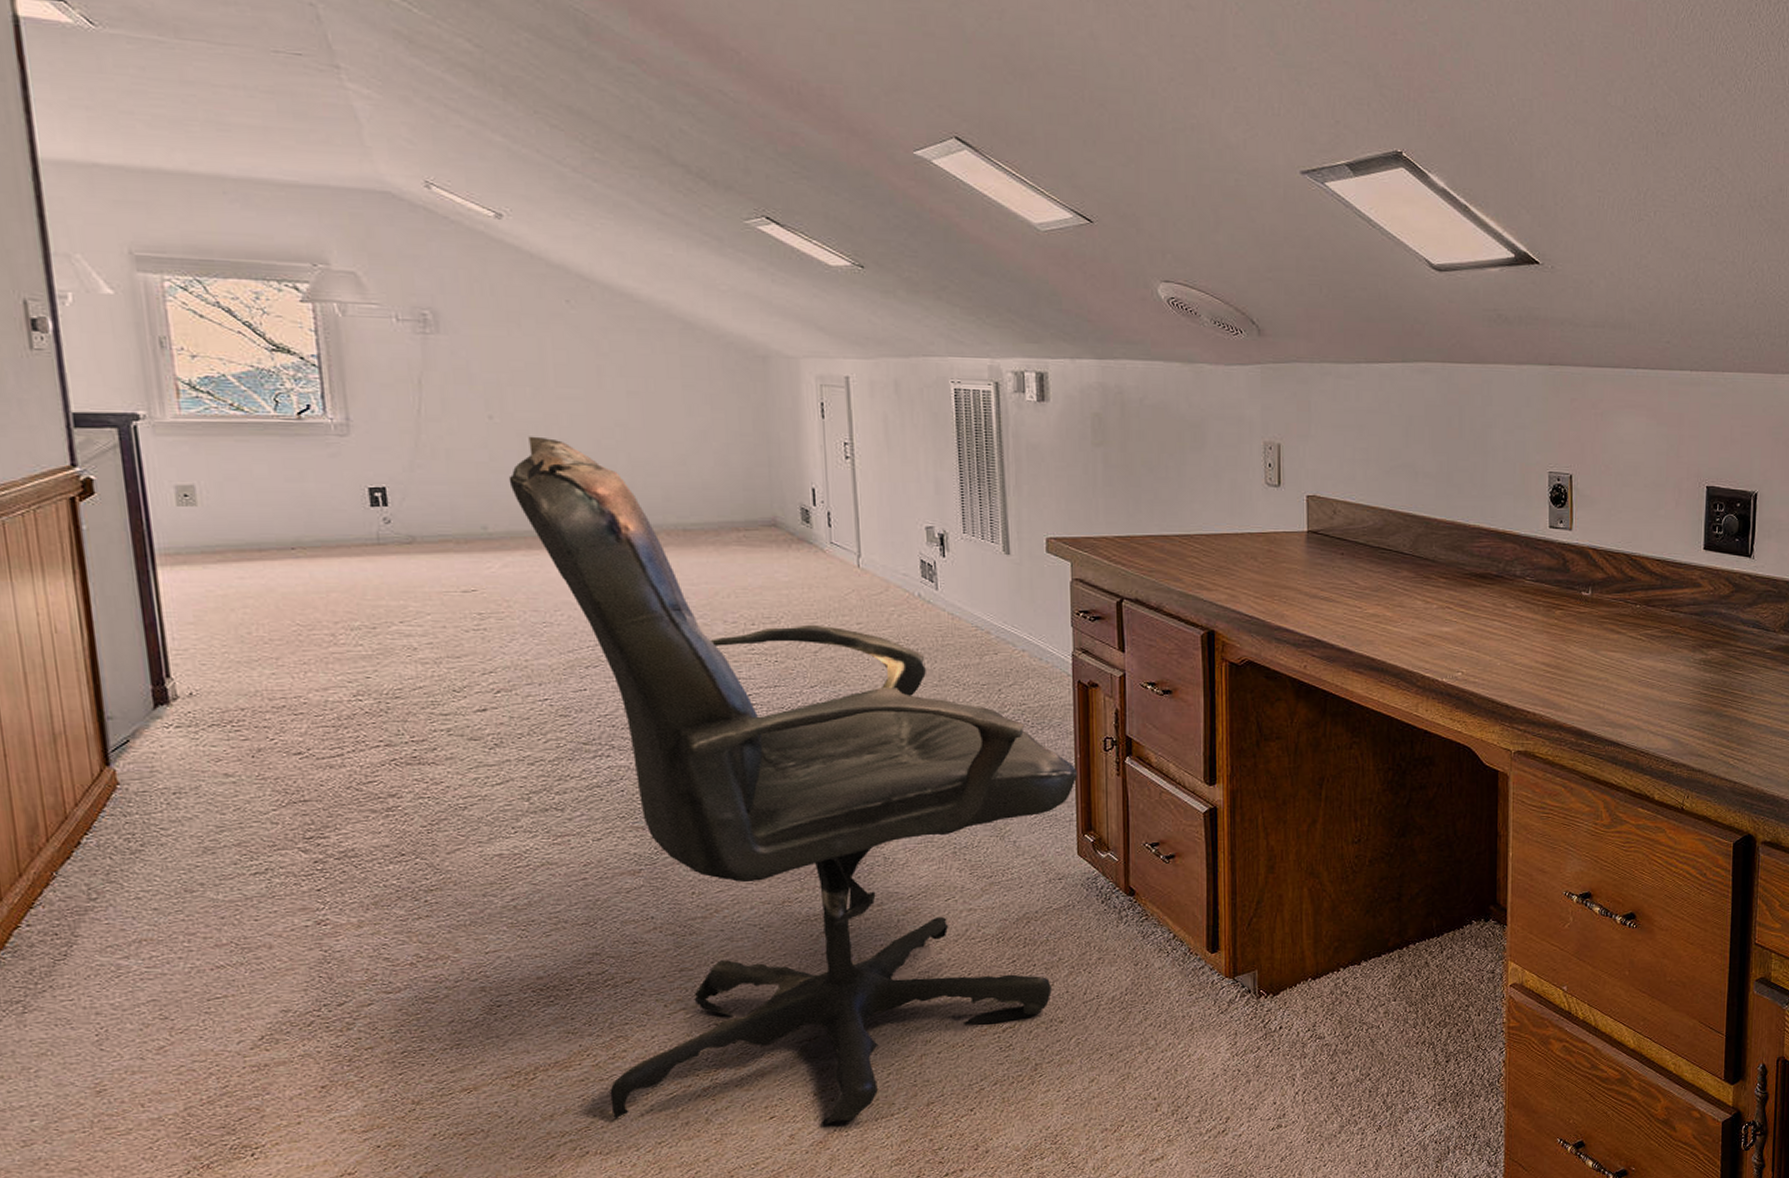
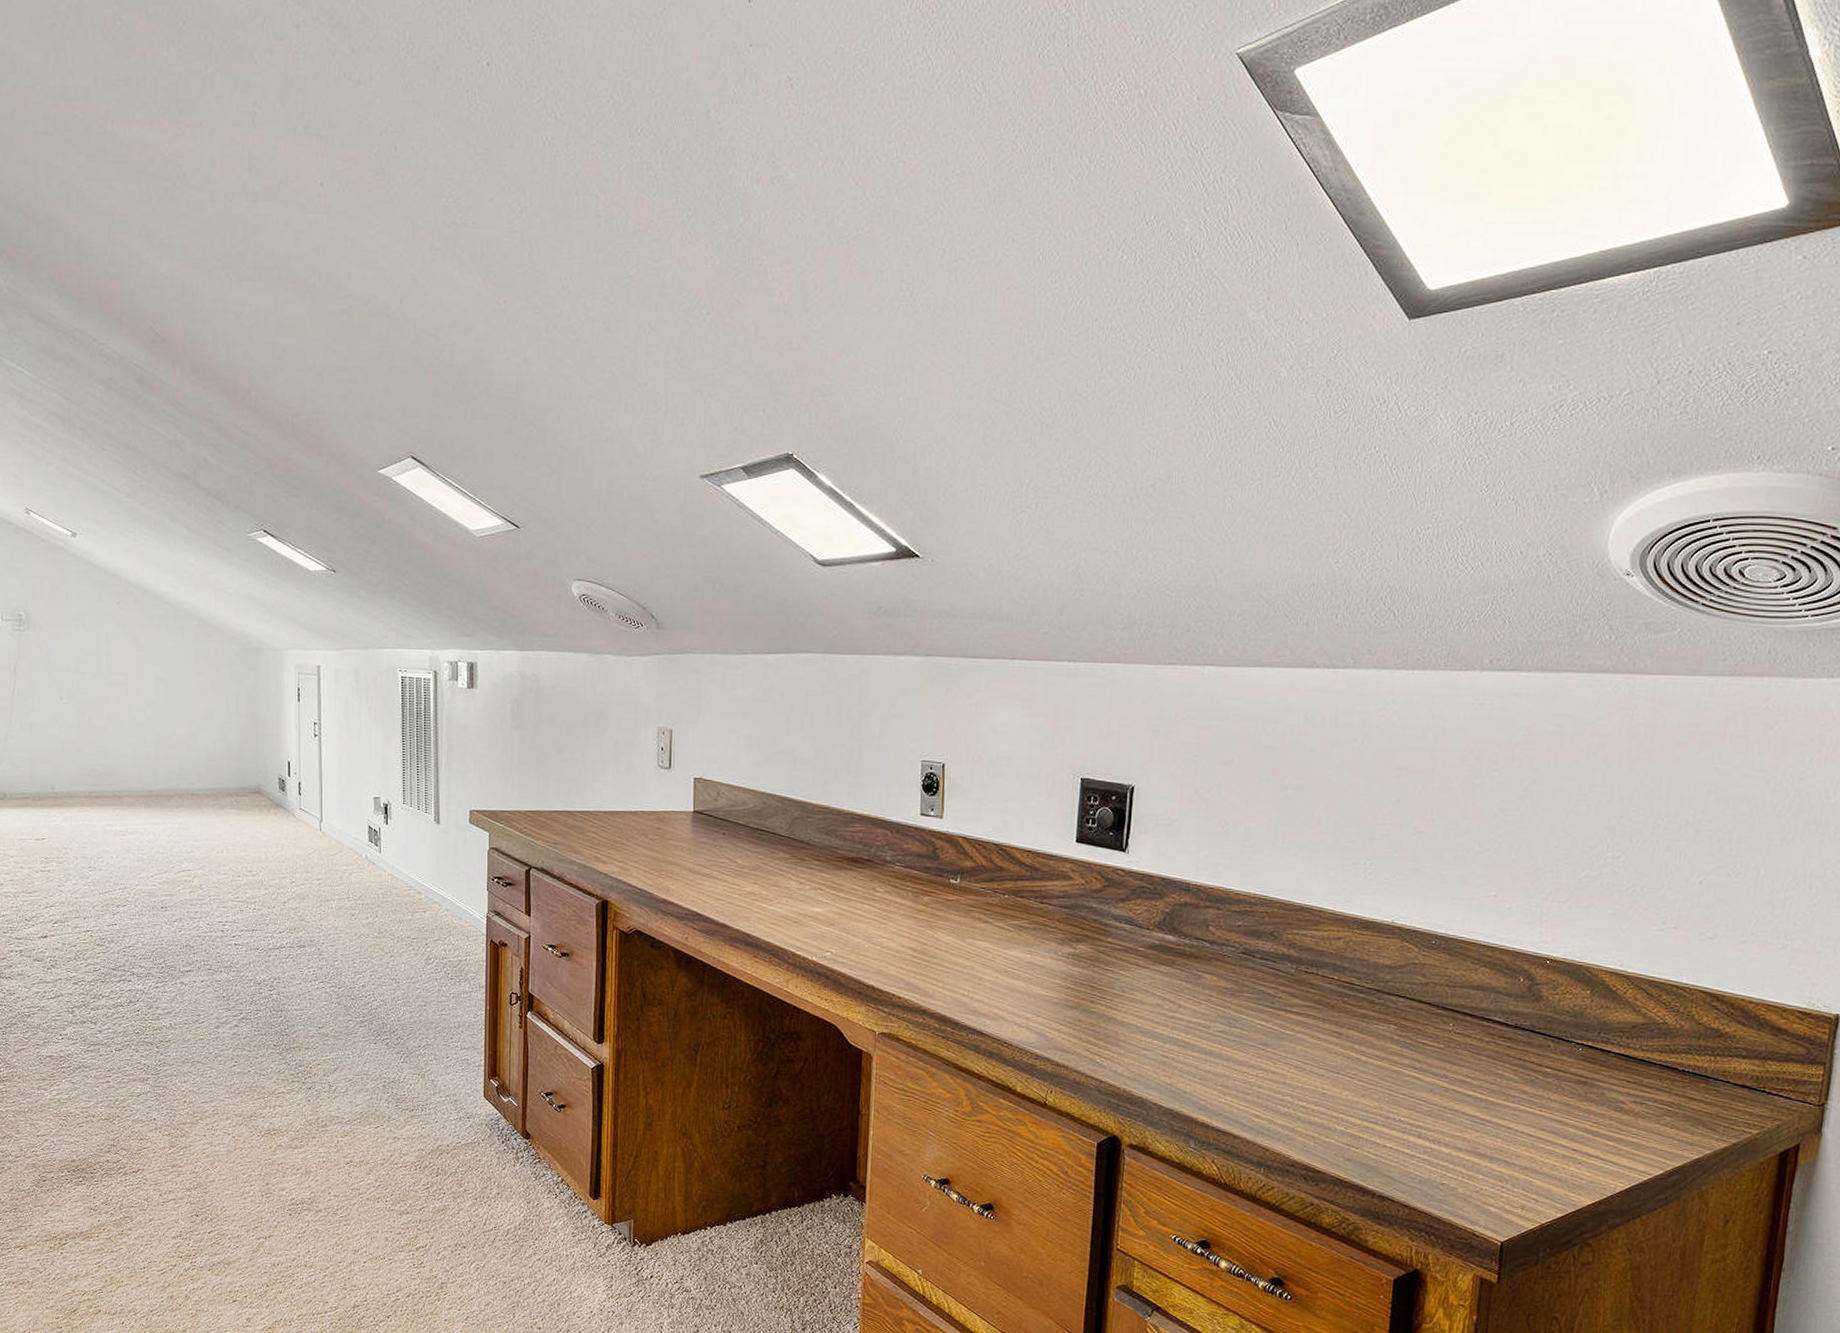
office chair: present [508,436,1077,1125] -> none [71,714,486,1313]

